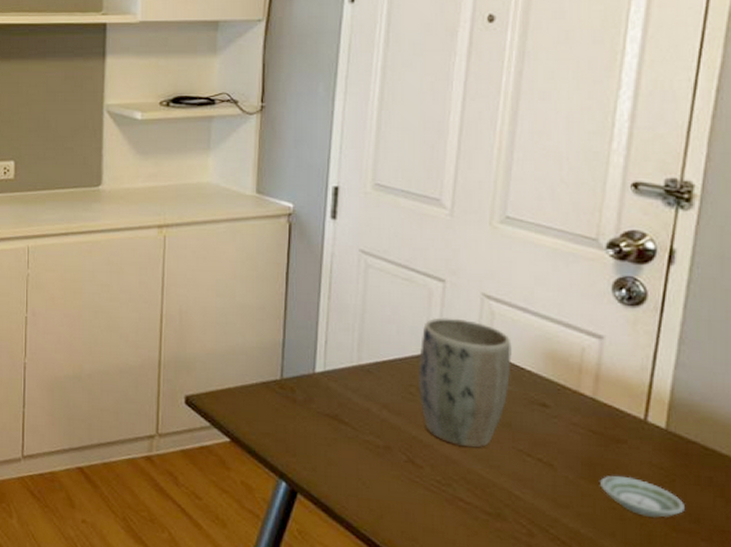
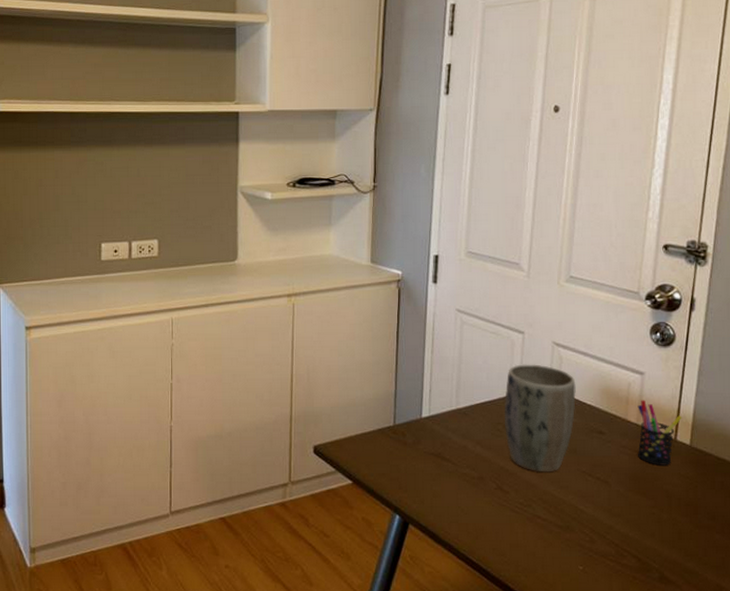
pen holder: none [594,369,656,451] -> present [637,400,683,466]
saucer: present [599,475,684,518] -> none [642,486,704,518]

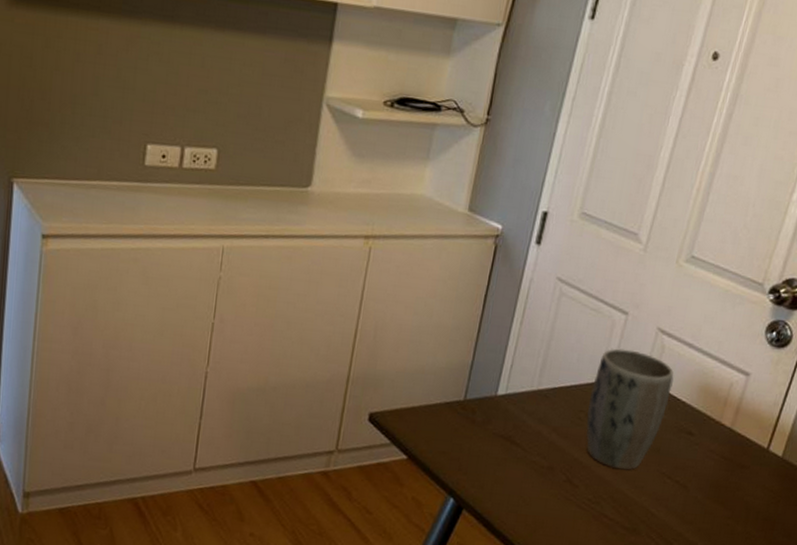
pen holder: present [637,400,683,466] -> none [724,403,781,476]

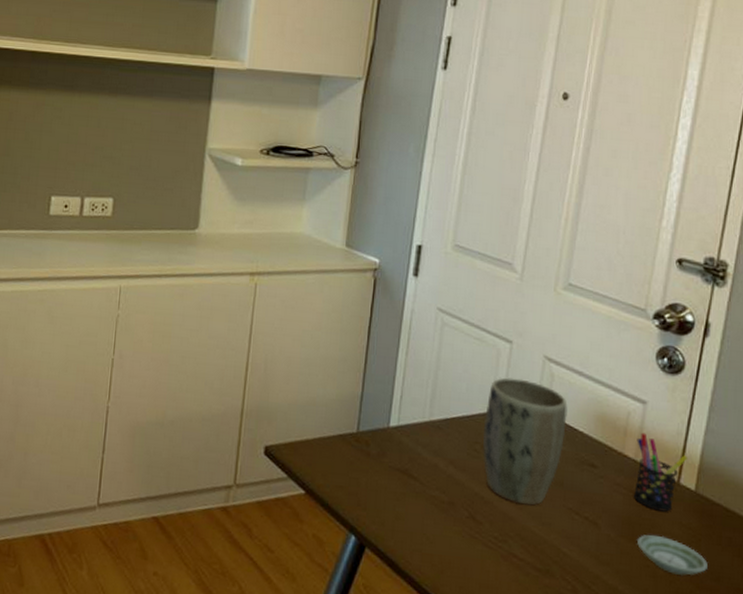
saucer: none [720,496,783,533] -> present [636,534,708,576]
pen holder: none [724,403,781,476] -> present [634,432,689,512]

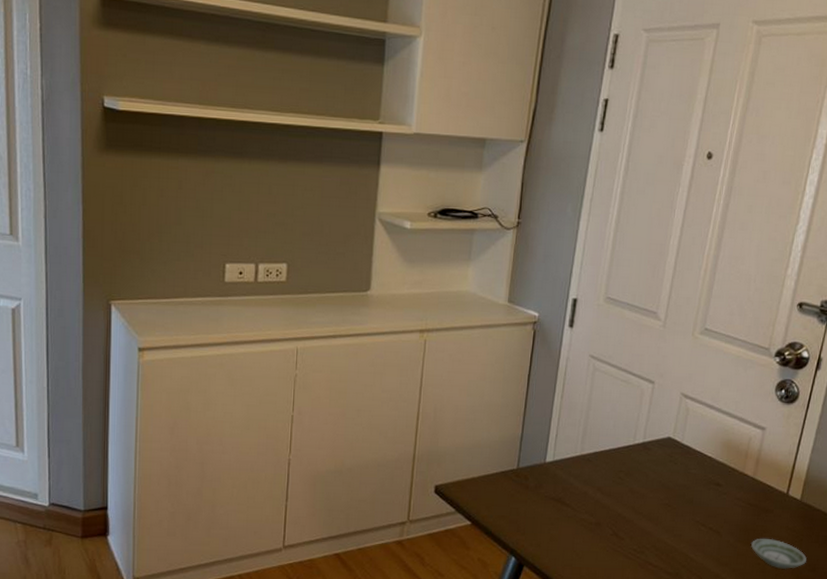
plant pot: present [483,377,568,505] -> none [626,414,699,521]
pen holder: present [634,432,689,512] -> none [751,454,797,519]

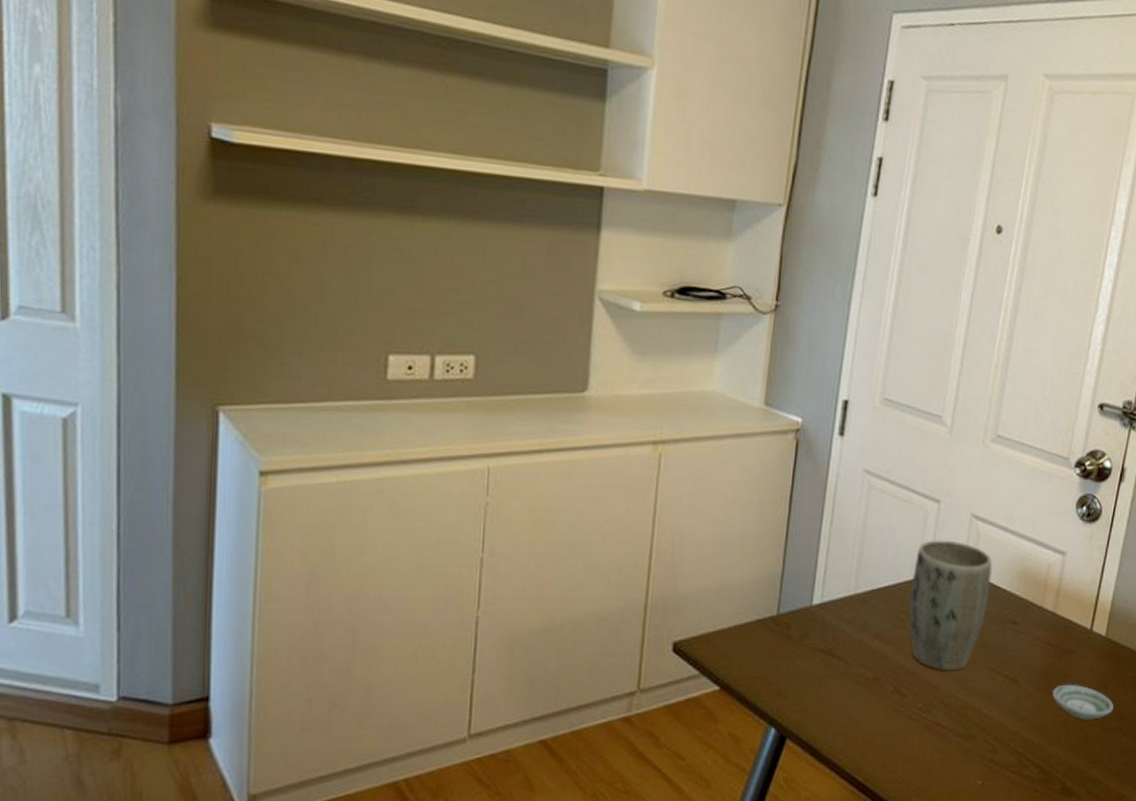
plant pot: none [626,414,699,521] -> present [909,540,992,671]

